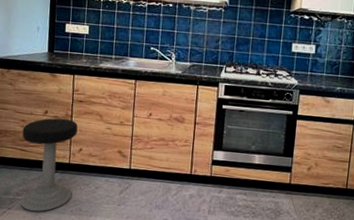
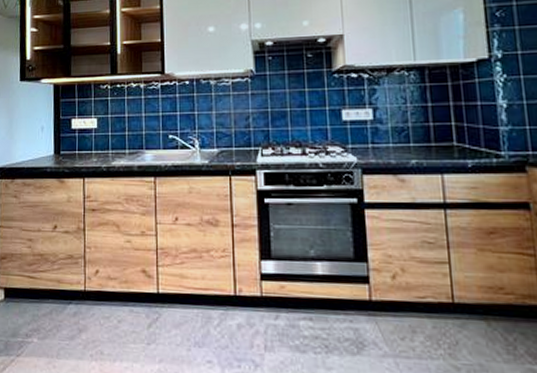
stool: present [21,118,78,212] -> none [29,233,92,359]

